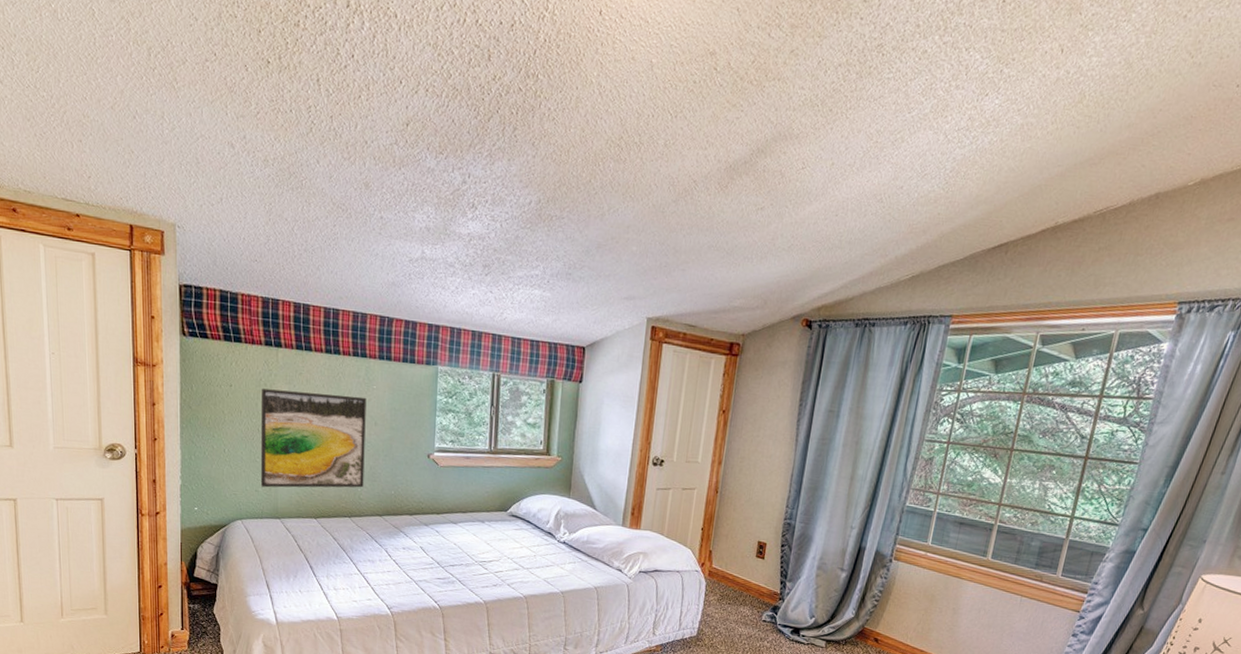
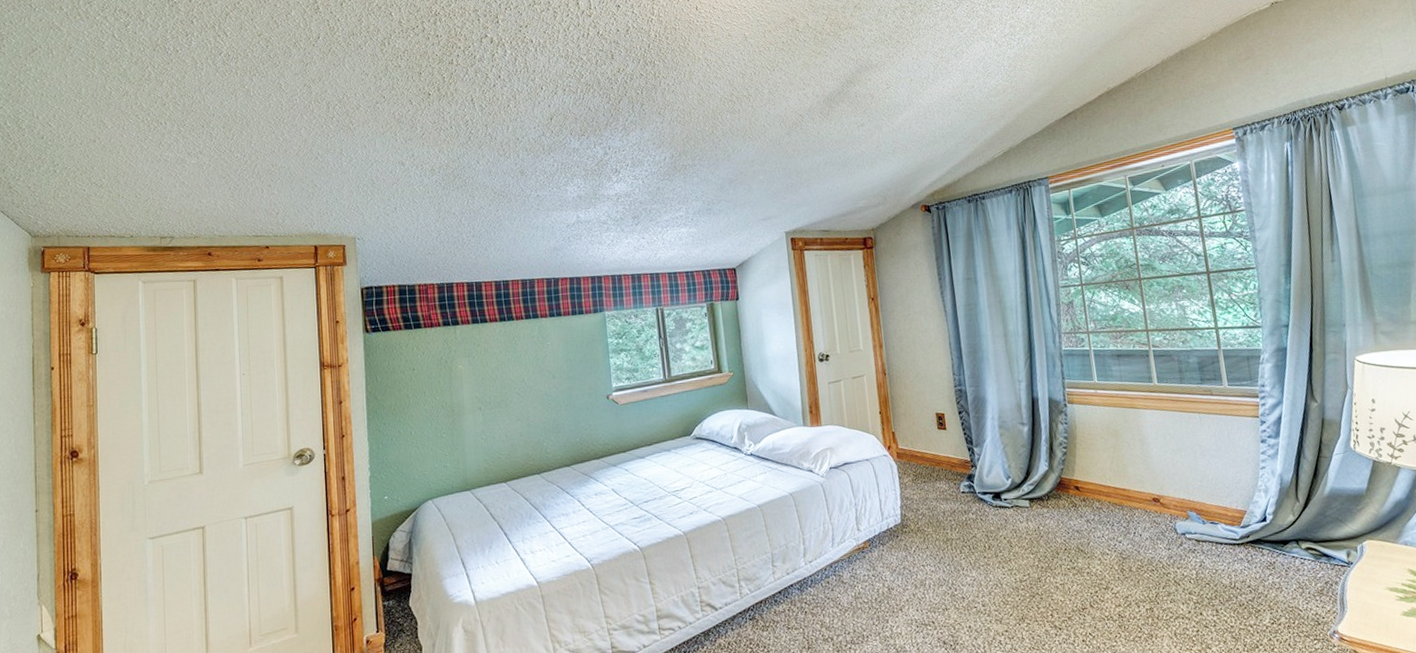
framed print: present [260,388,366,488] -> none [443,354,549,462]

